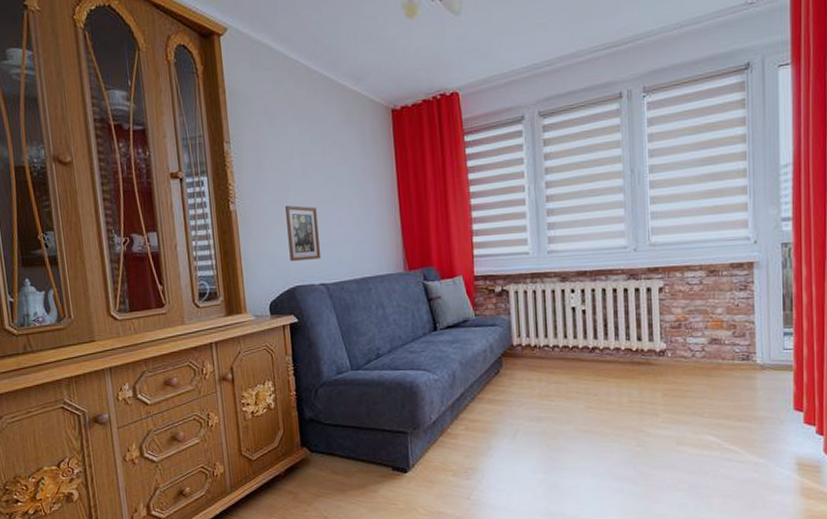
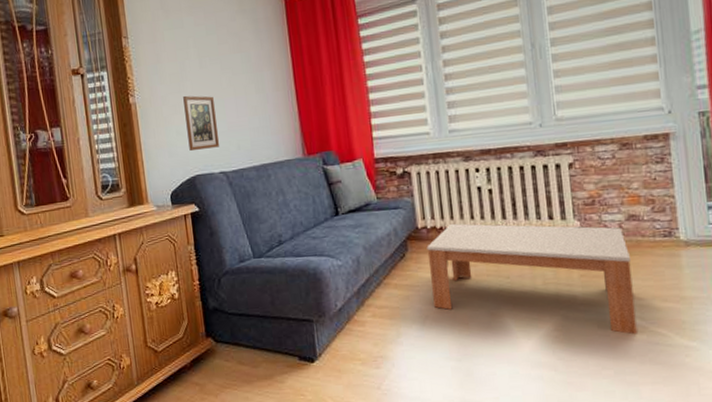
coffee table: none [520,341,712,451] -> present [426,223,637,335]

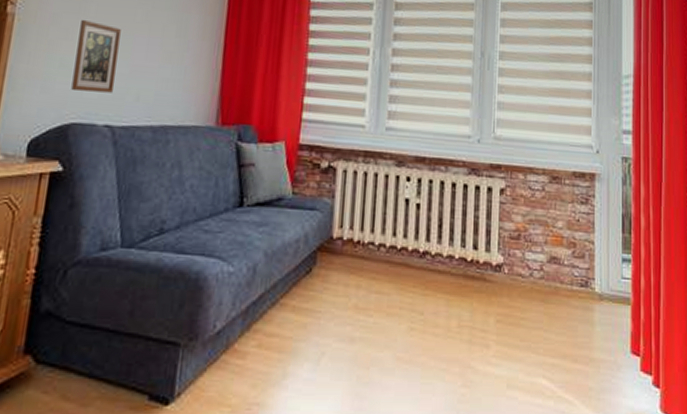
coffee table: present [426,223,637,335] -> none [334,237,547,399]

